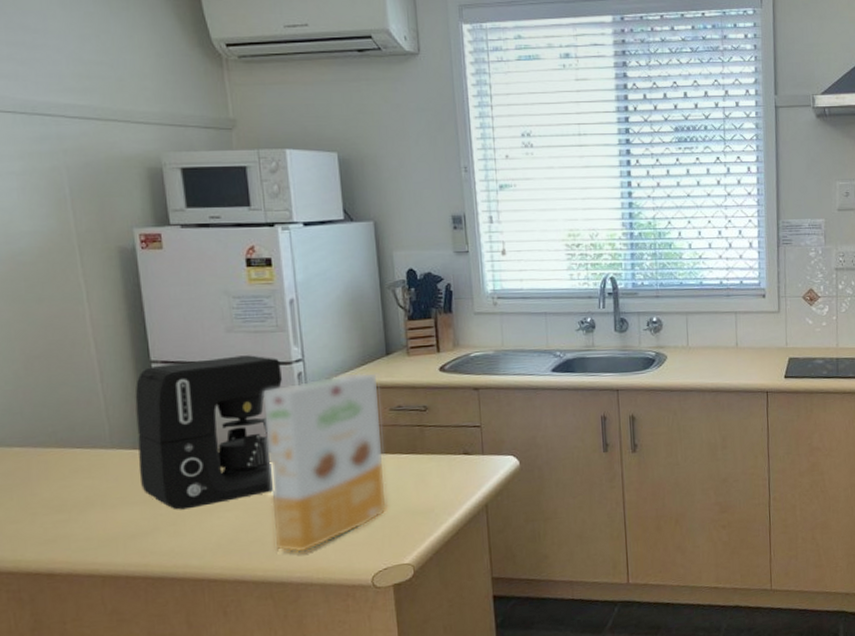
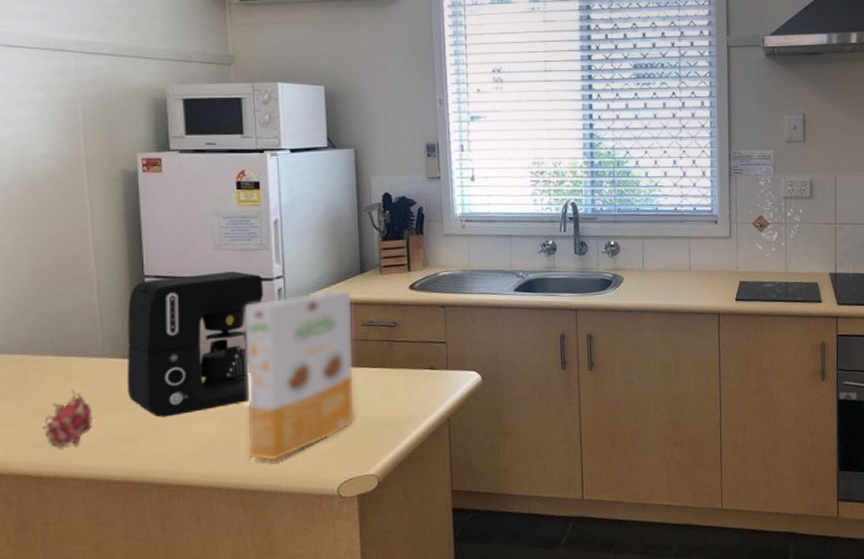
fruit: none [51,482,105,544] -> present [42,388,92,448]

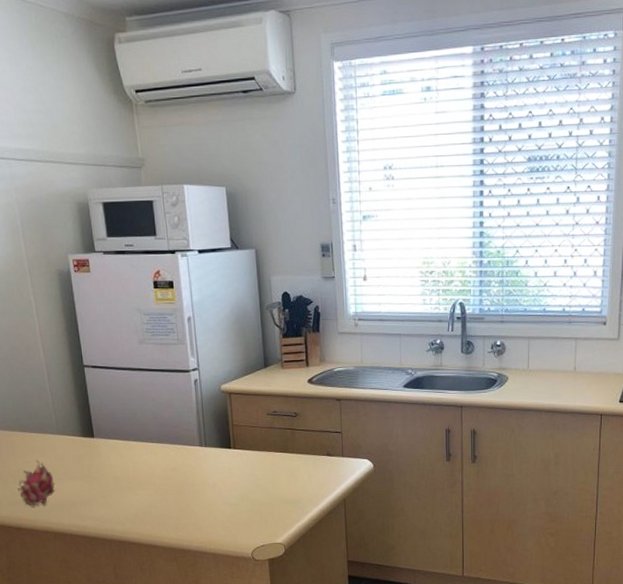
coffee maker: present [126,271,264,418] -> none [73,363,183,486]
cereal box: present [244,288,356,462] -> none [168,381,265,528]

